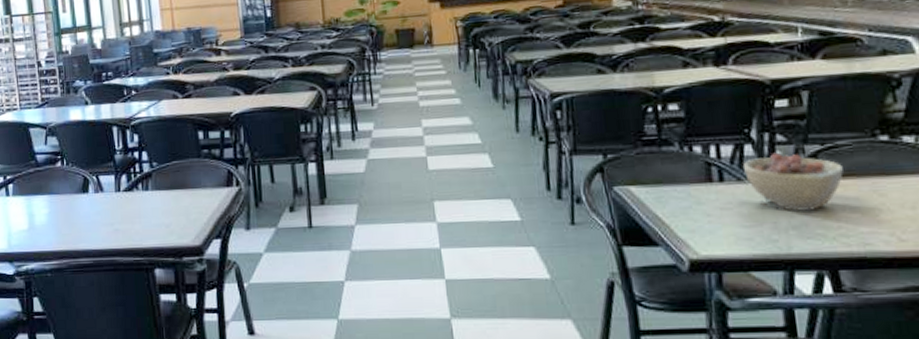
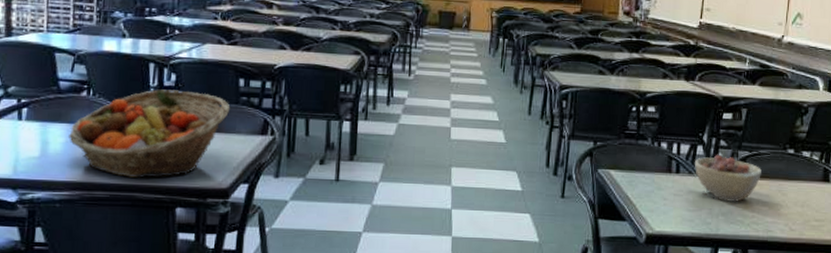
fruit basket: none [50,150,194,243] -> present [69,89,231,179]

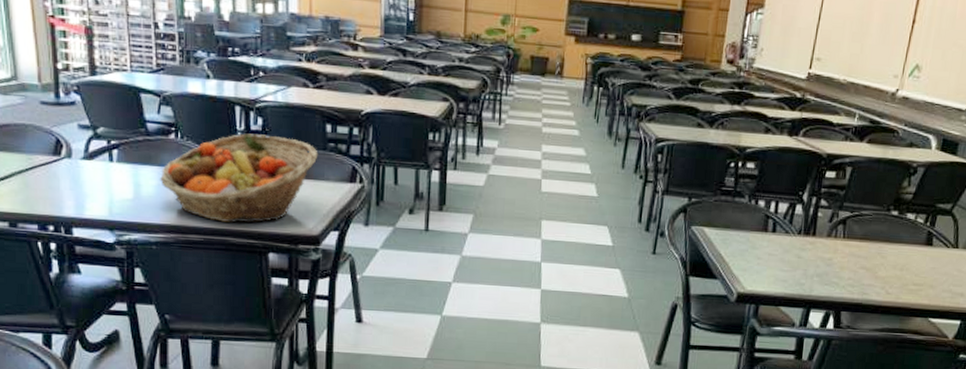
bowl: present [695,154,761,202] -> none [792,214,862,264]

